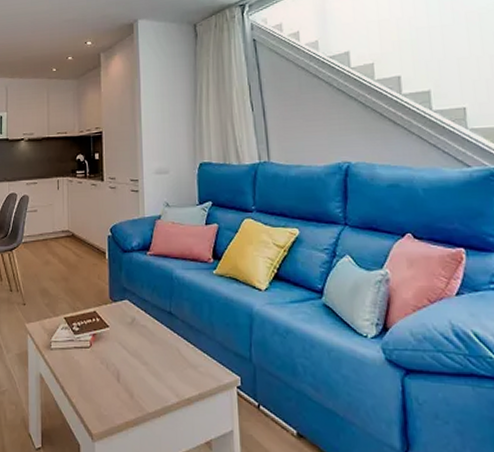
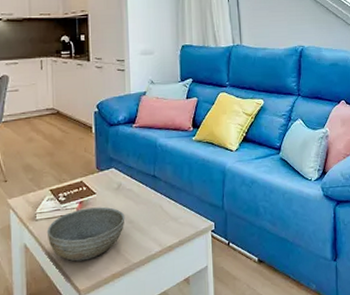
bowl: none [60,342,139,401] -> present [46,207,125,262]

